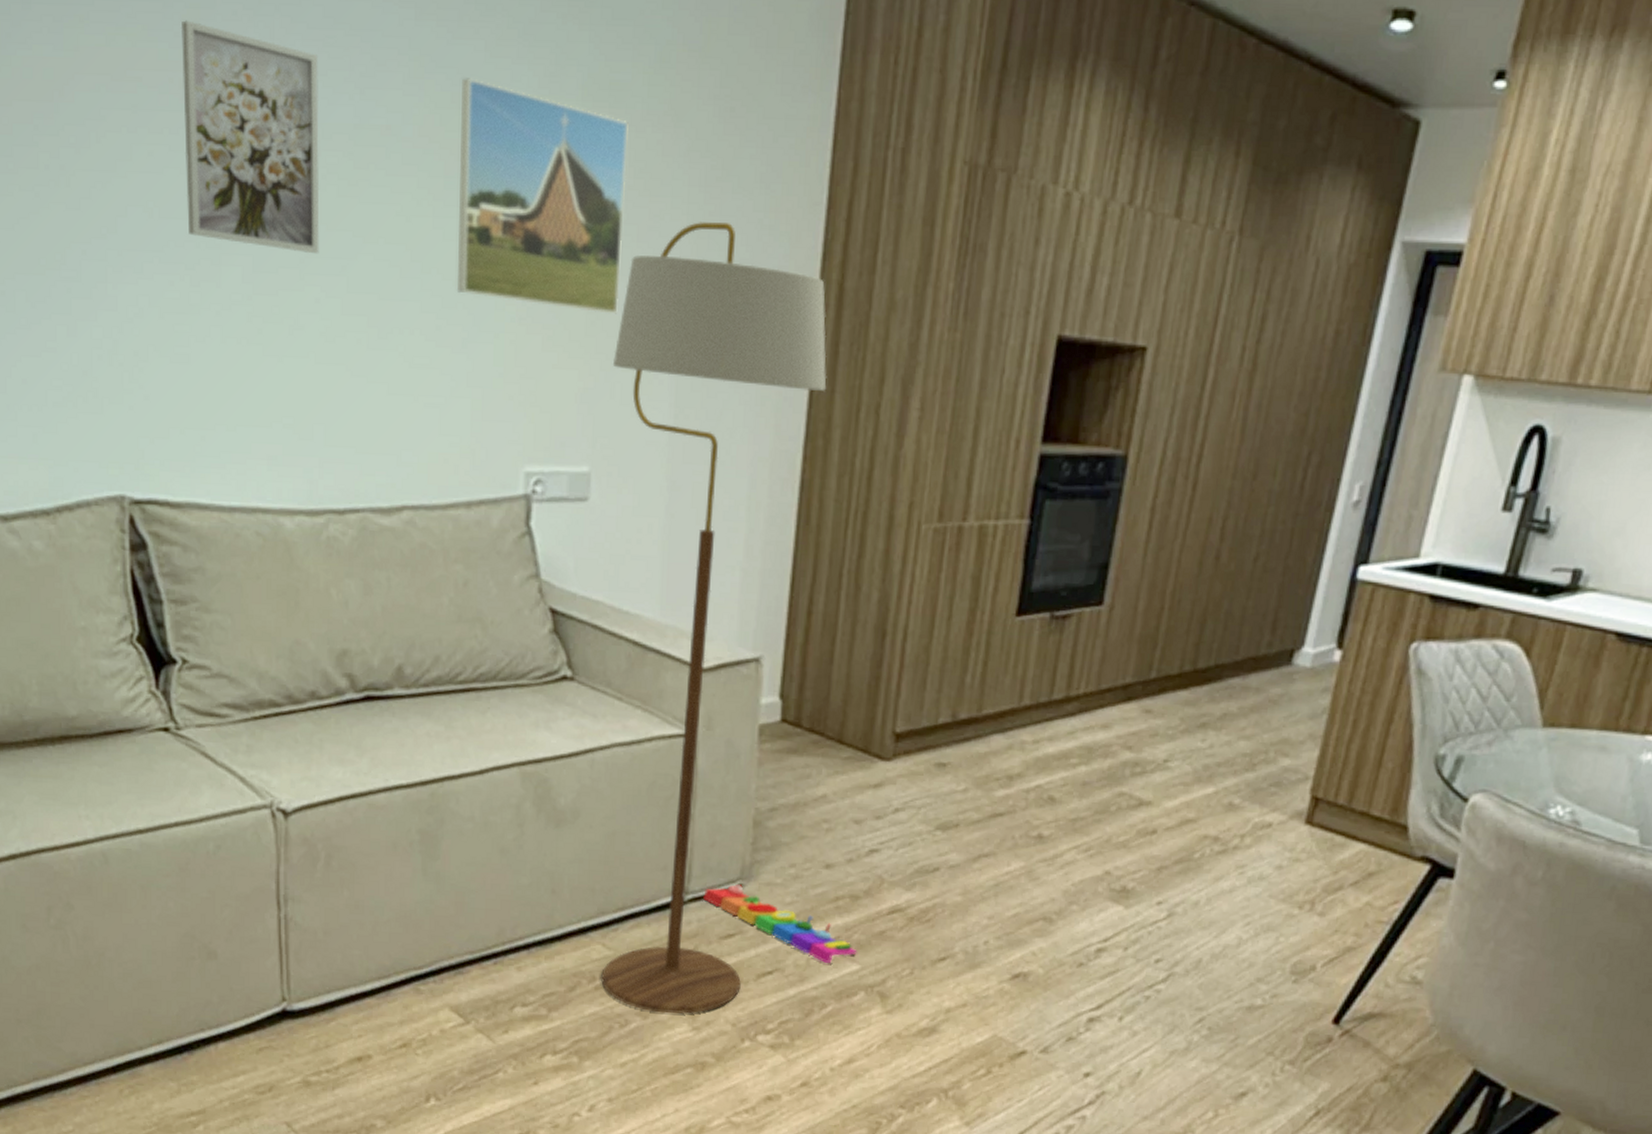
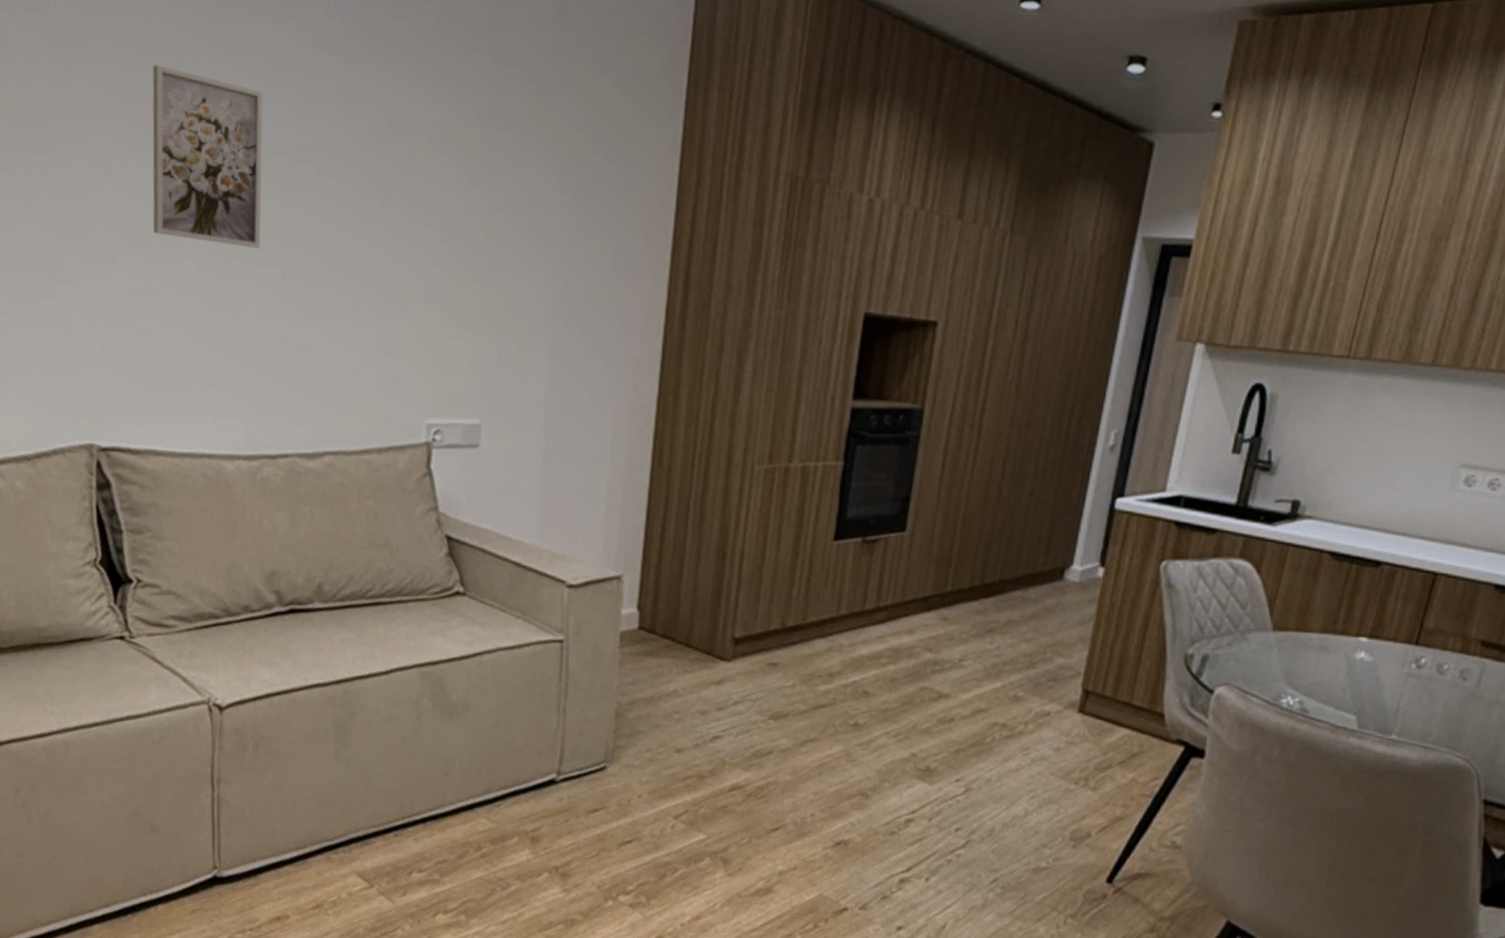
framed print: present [456,78,628,314] -> none [372,109,514,296]
floor lamp: present [600,222,827,1014] -> none [485,223,676,878]
knob puzzle: present [703,884,857,963] -> none [573,766,703,833]

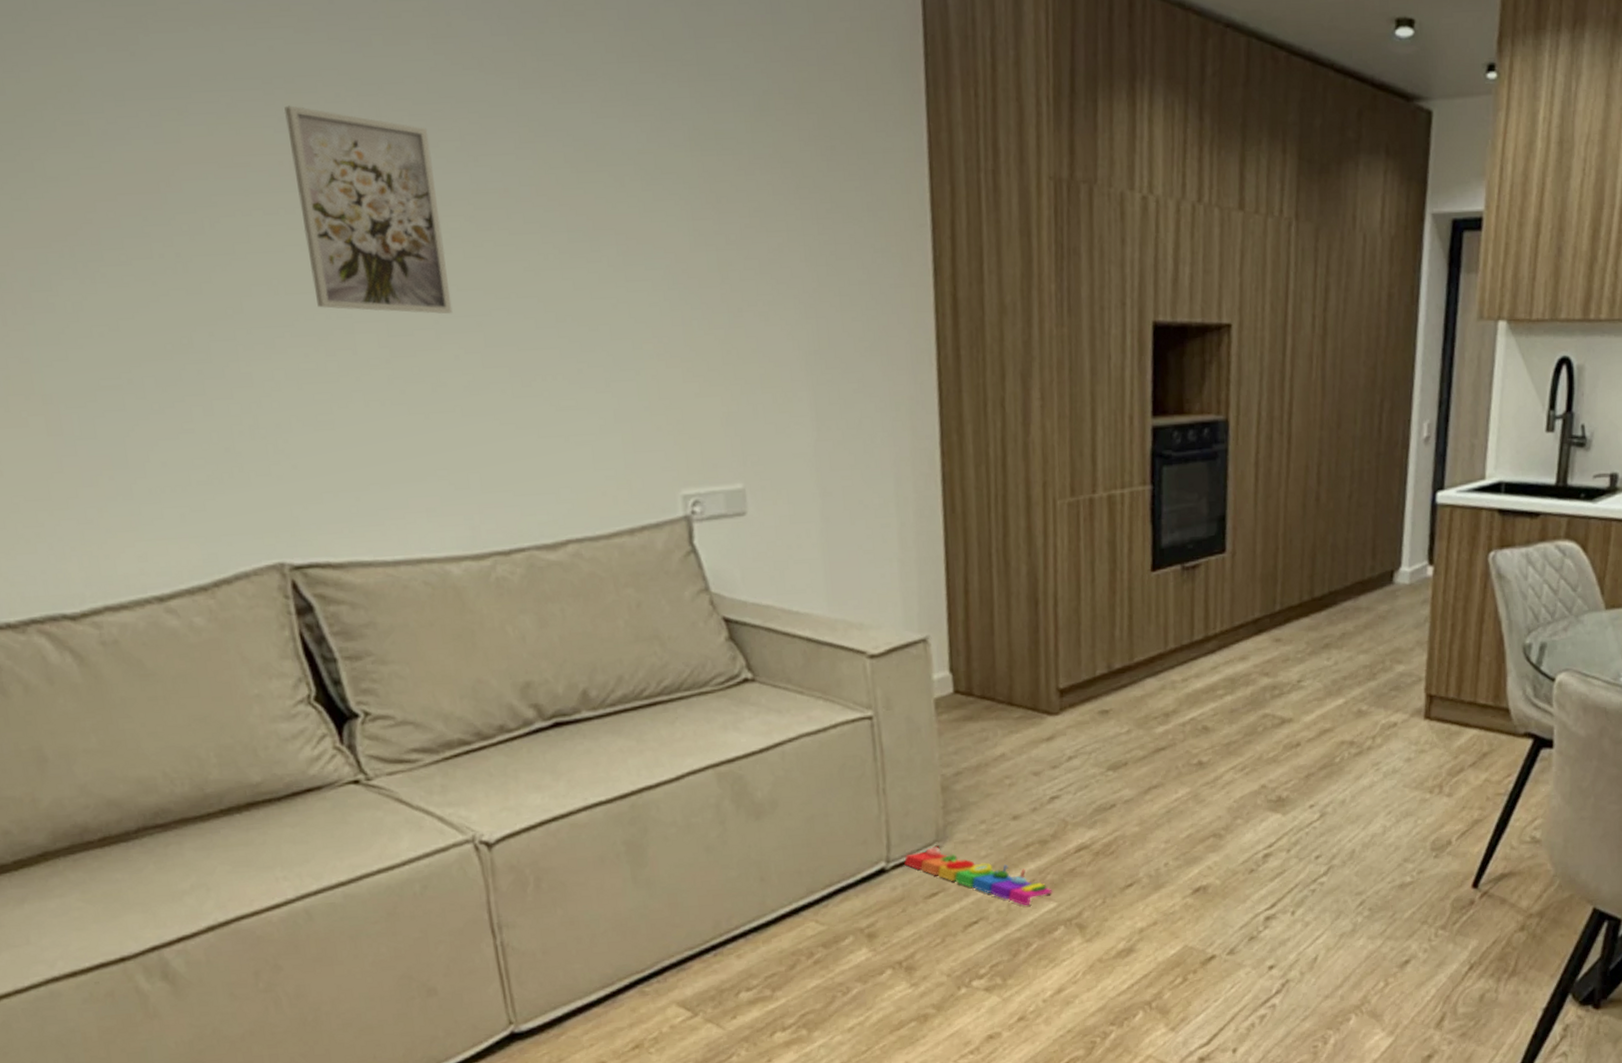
knob puzzle: none [573,766,703,833] -> present [904,846,1052,905]

